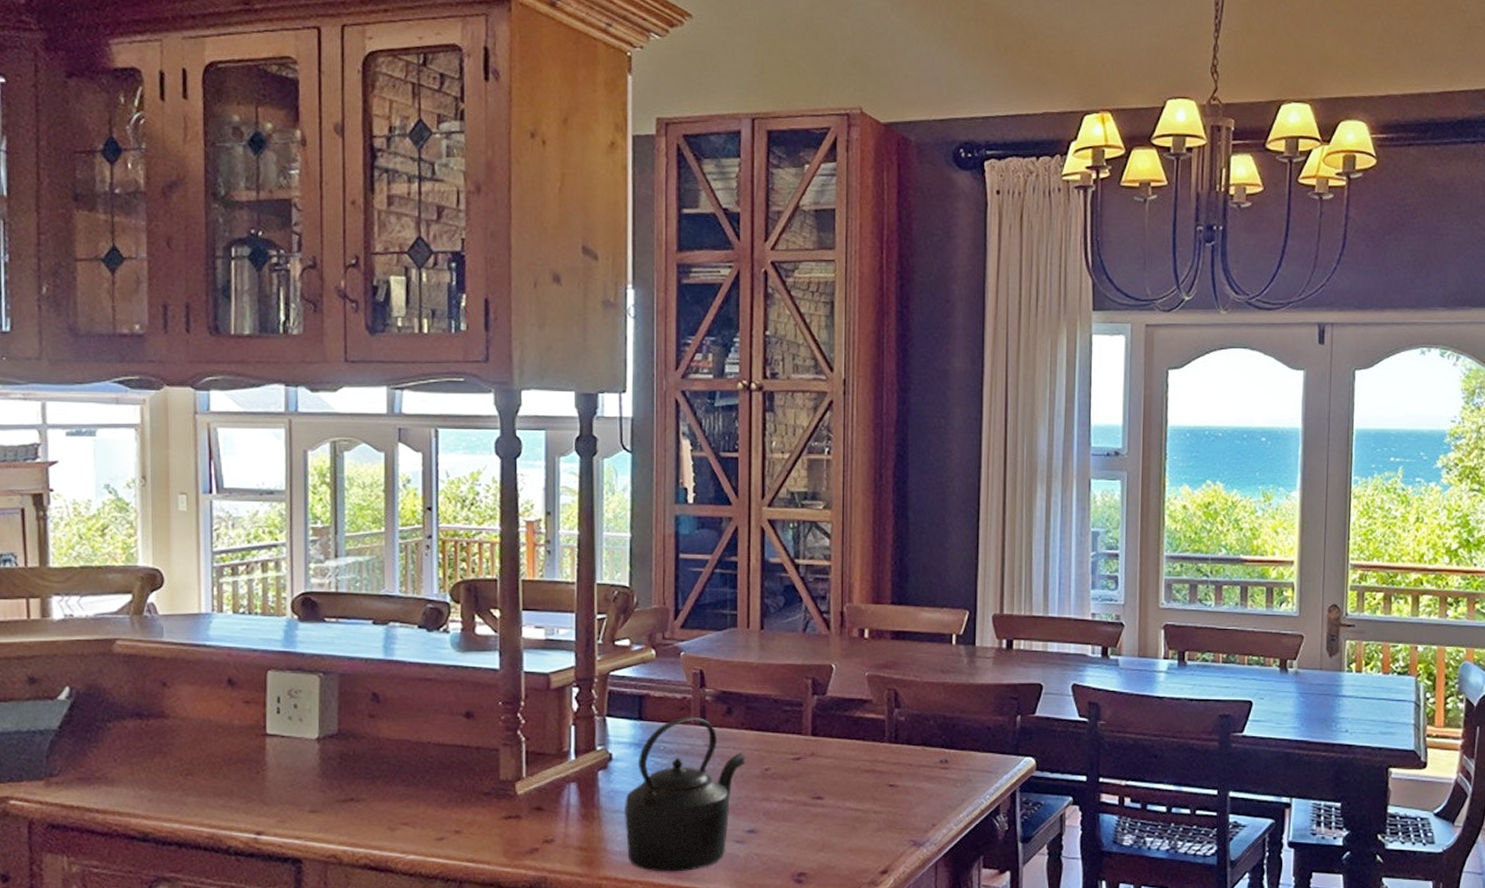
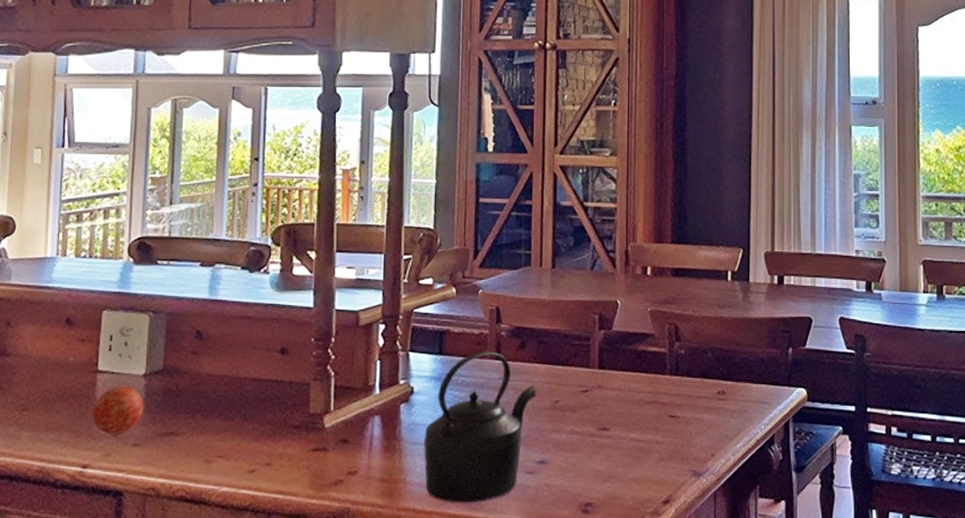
apple: none [263,750,320,802] -> present [92,385,144,436]

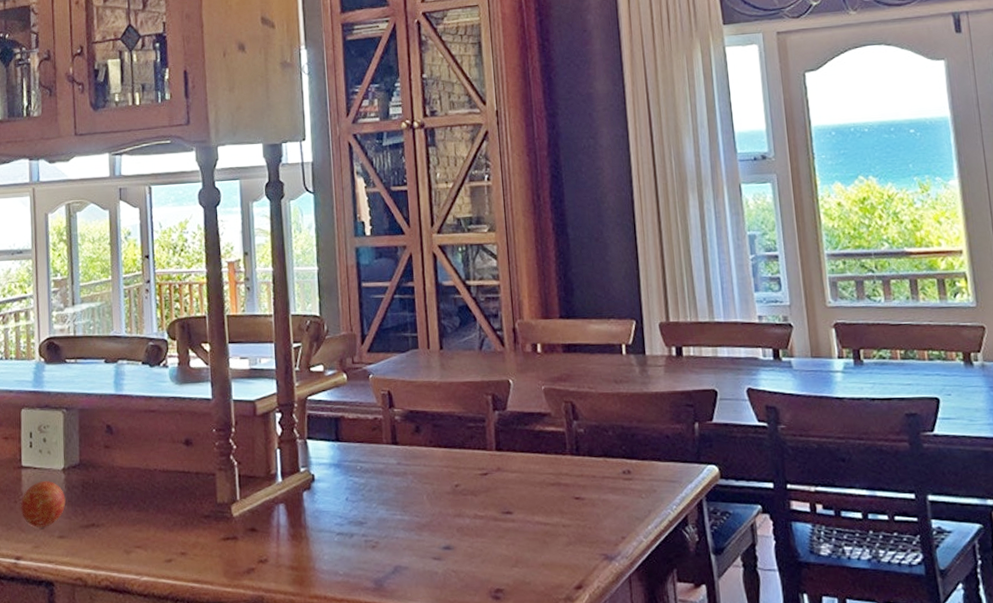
kettle: present [424,351,537,503] -> none [329,436,436,590]

